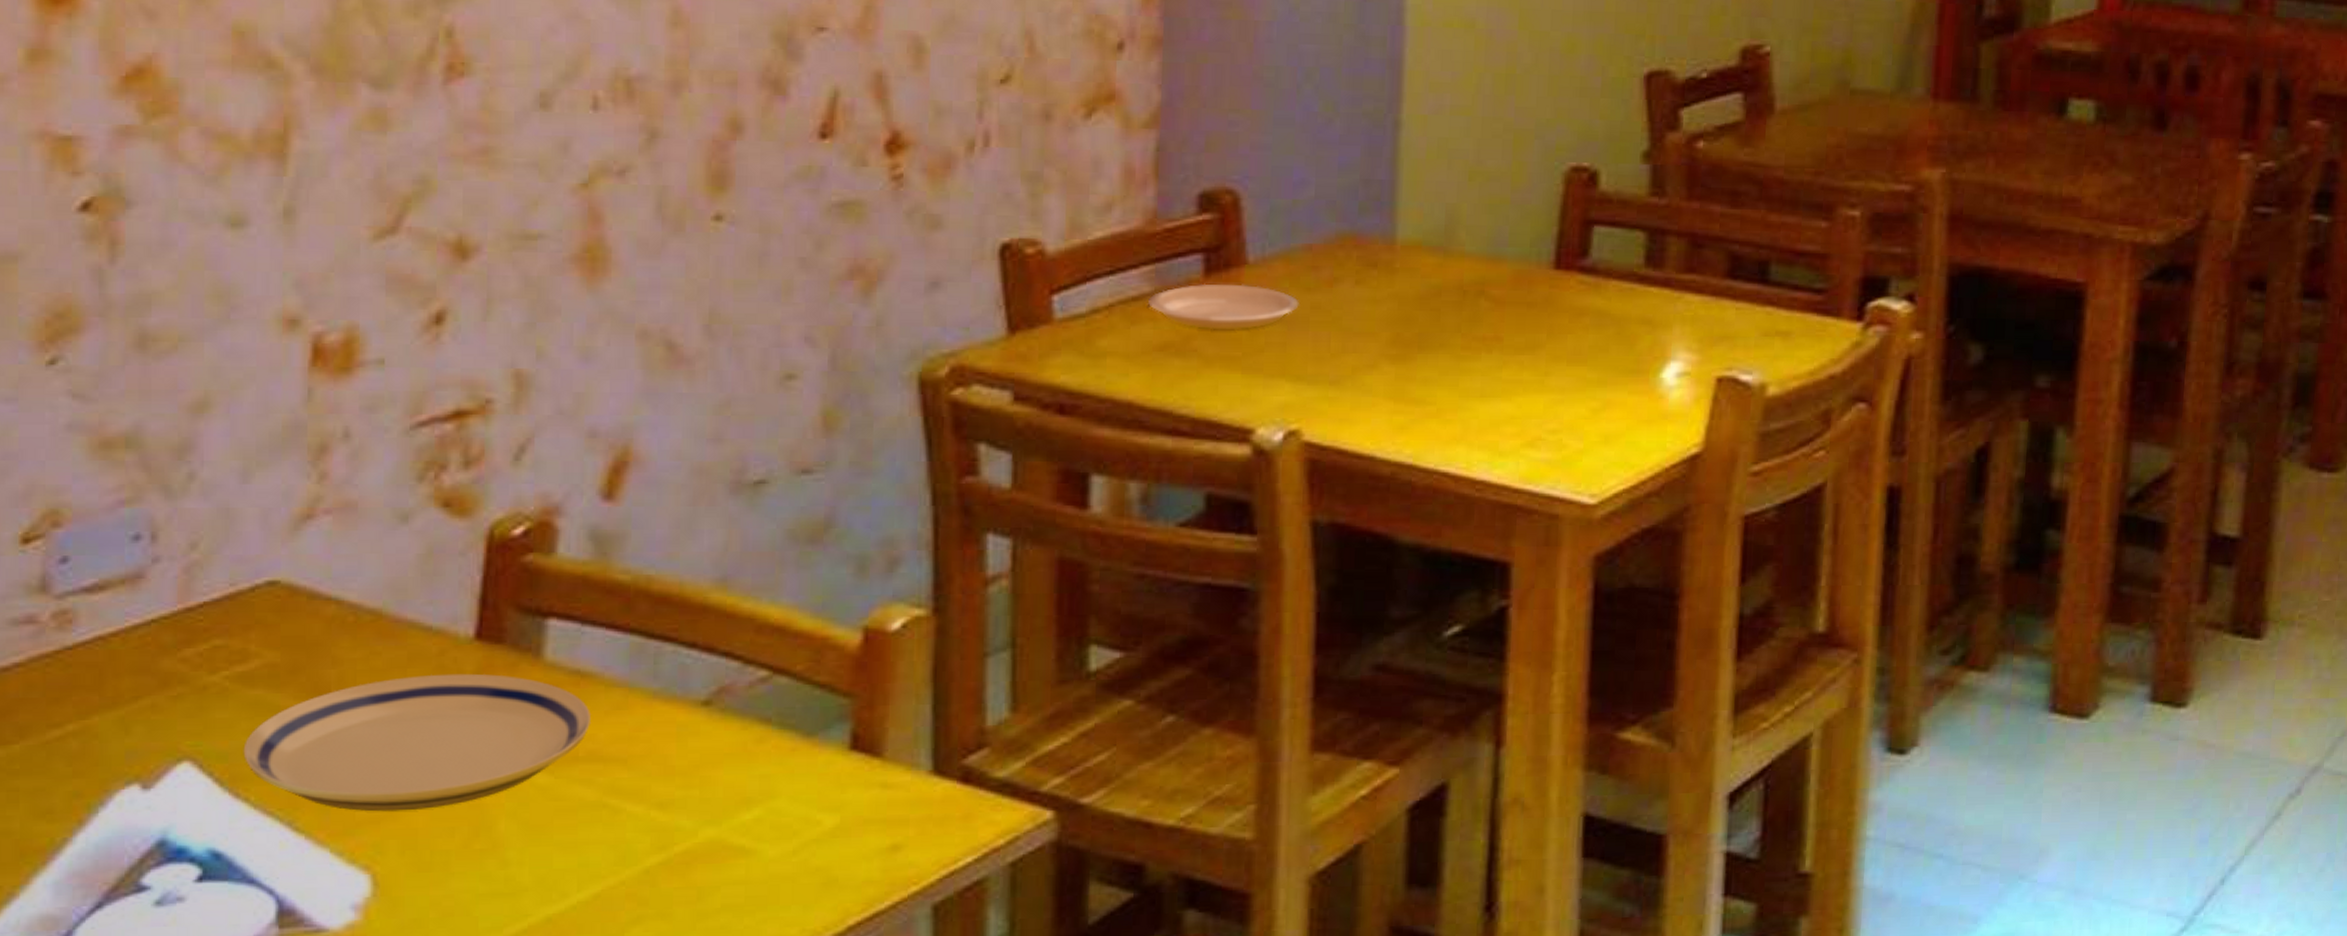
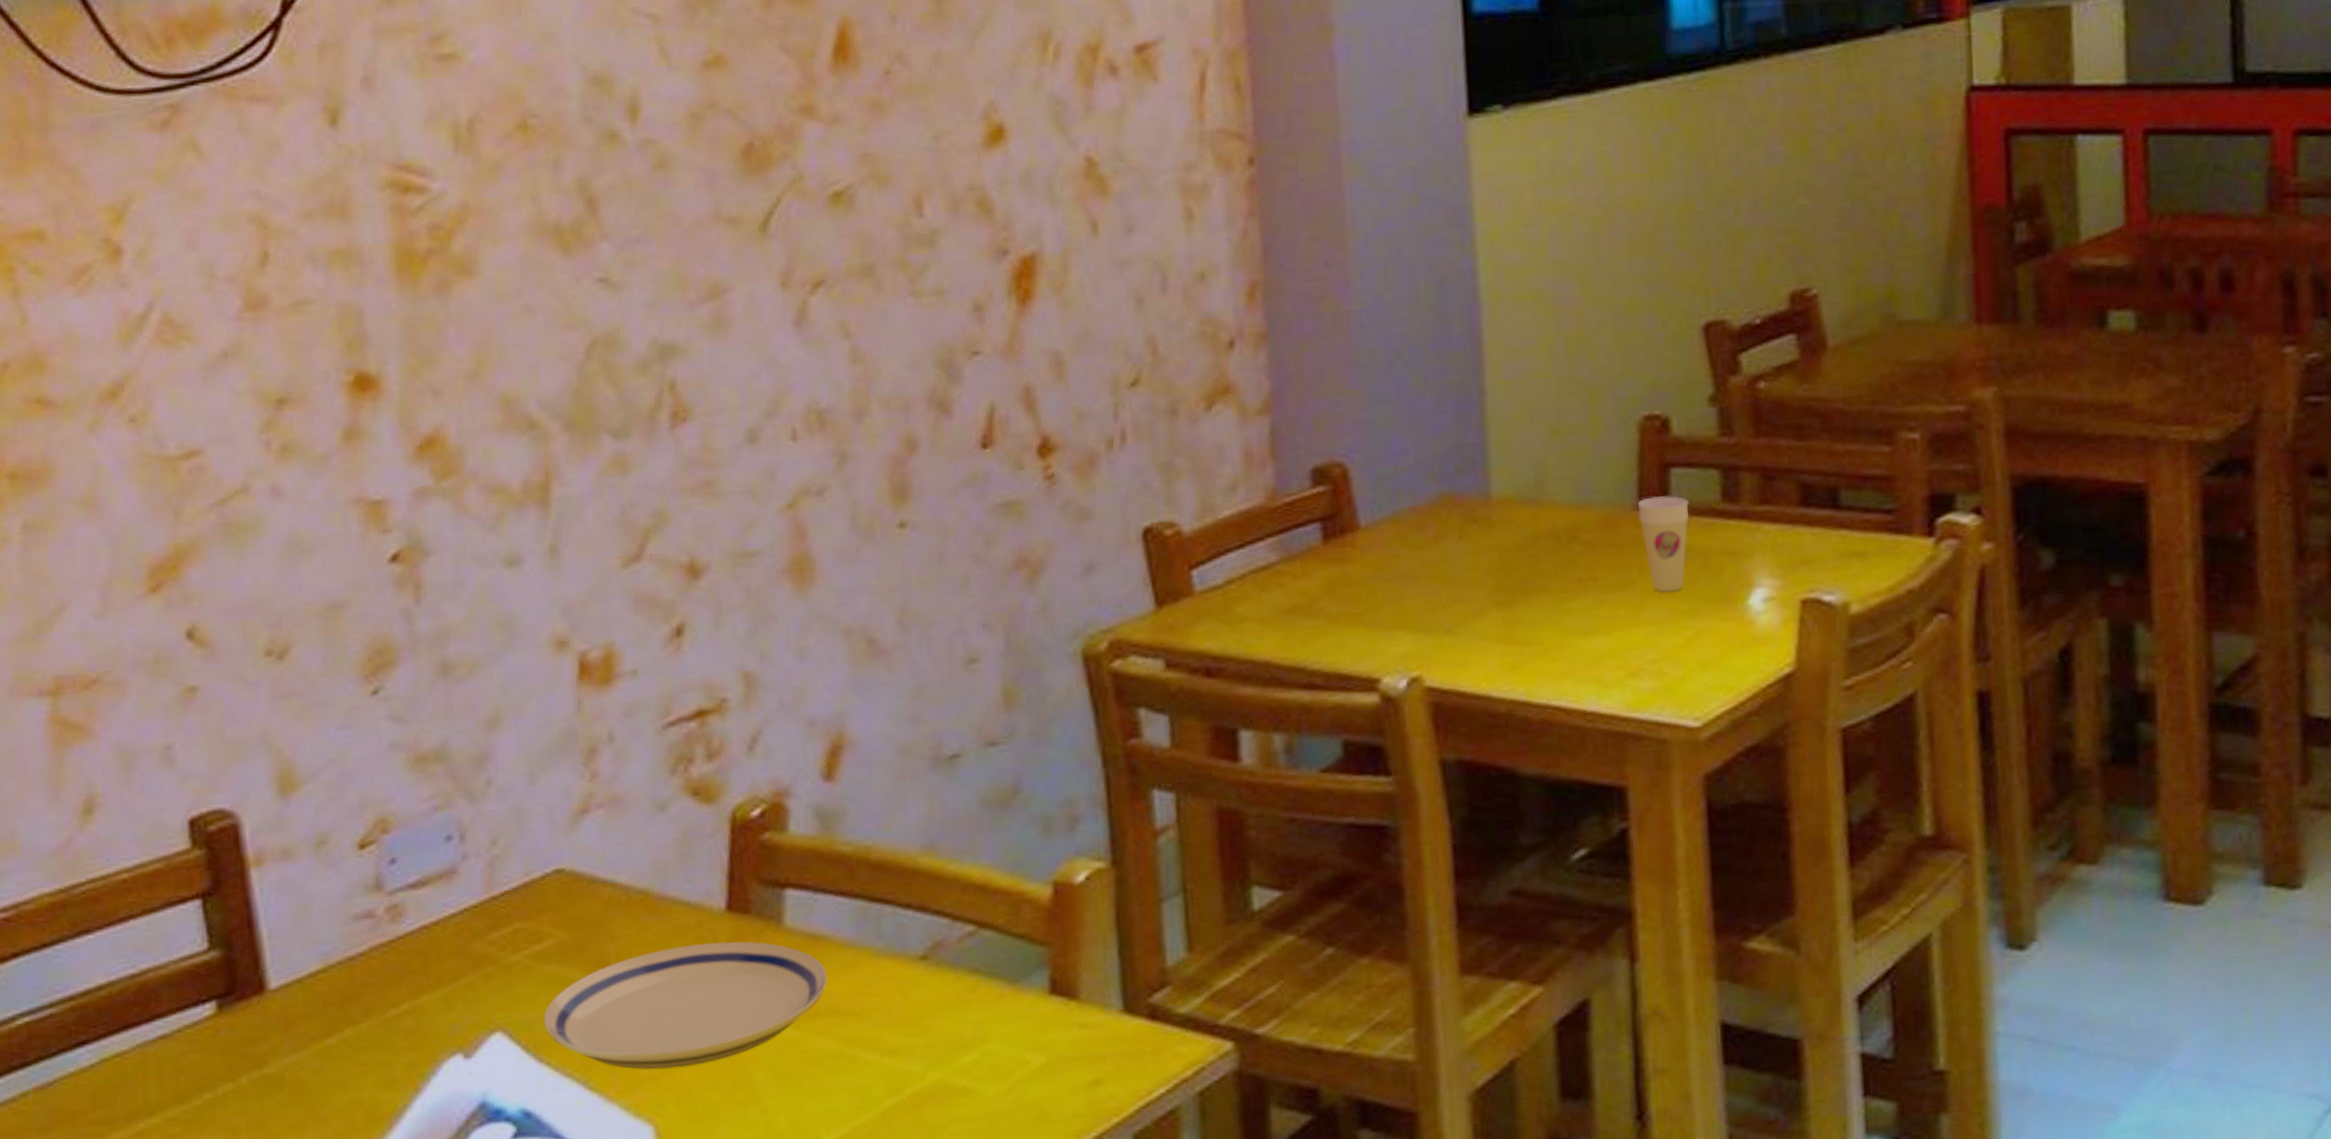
plate: present [1148,283,1299,330] -> none [1276,547,1410,591]
cup: none [1553,255,1609,359] -> present [1637,496,1689,592]

